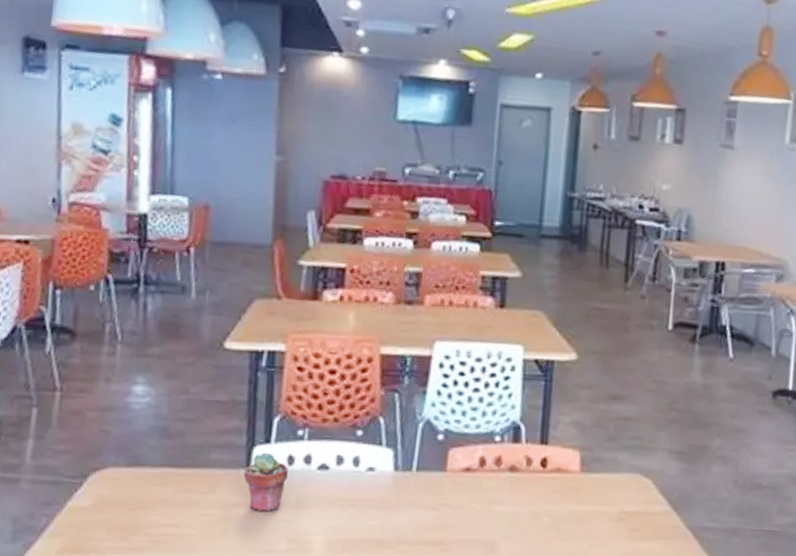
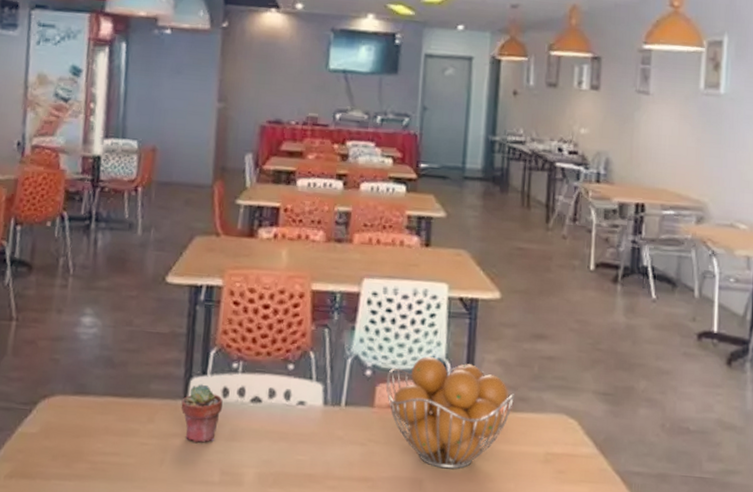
fruit basket: none [458,420,590,530] -> present [385,356,515,470]

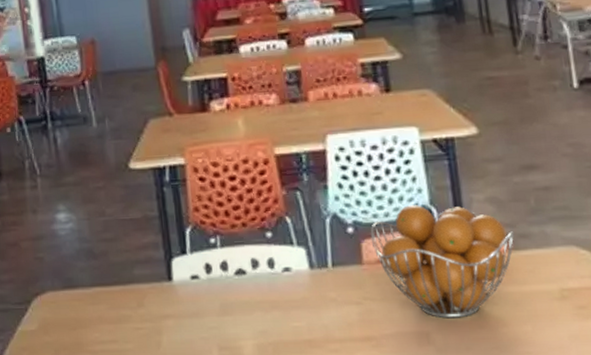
potted succulent: present [181,384,223,443] -> none [167,263,208,321]

